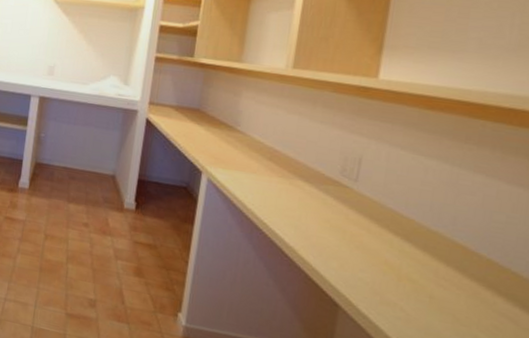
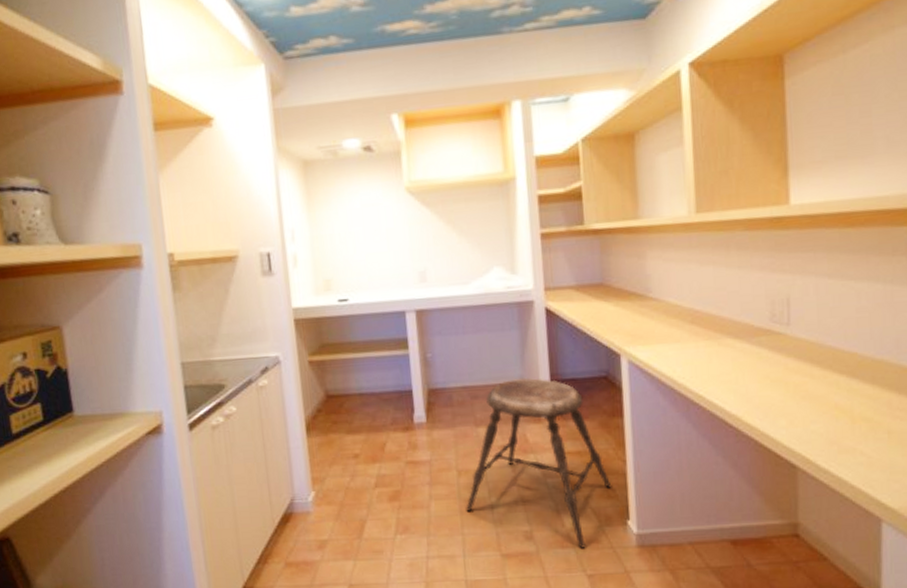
stool: none [45,171,172,327] -> present [466,377,612,548]

